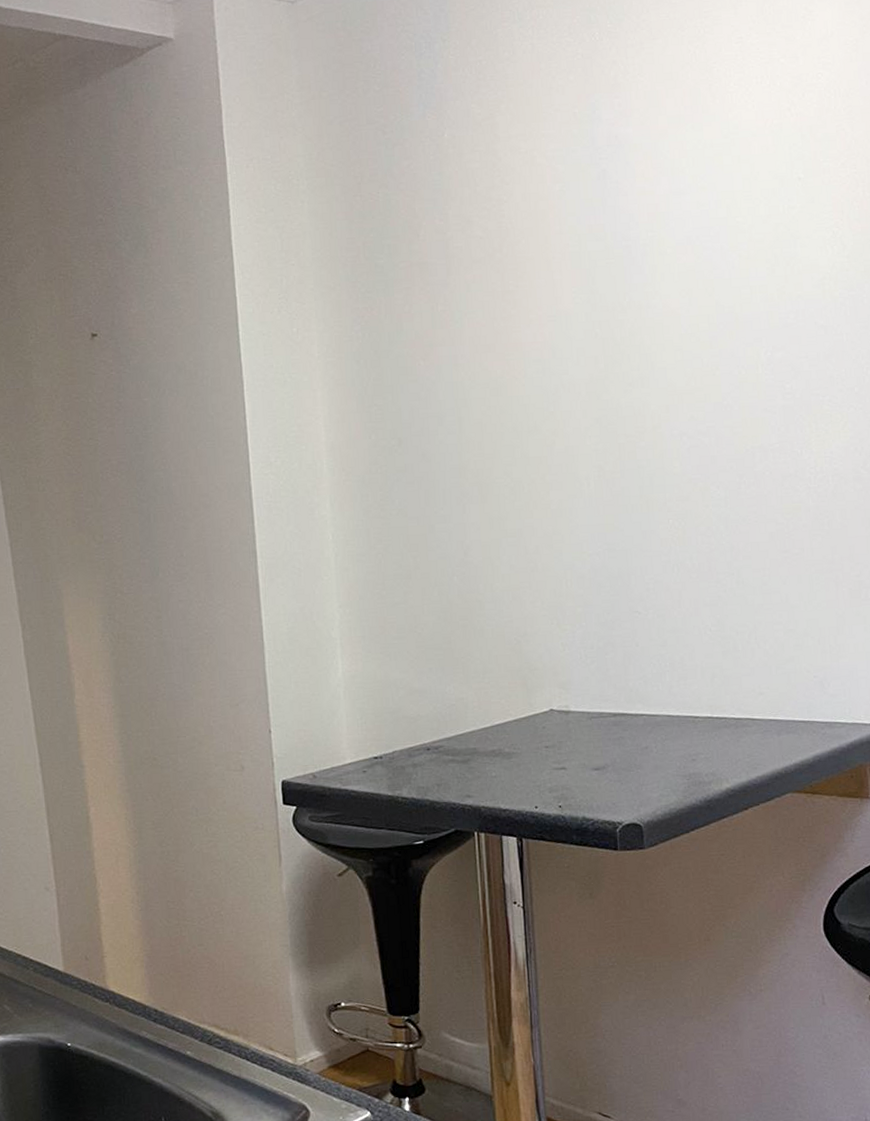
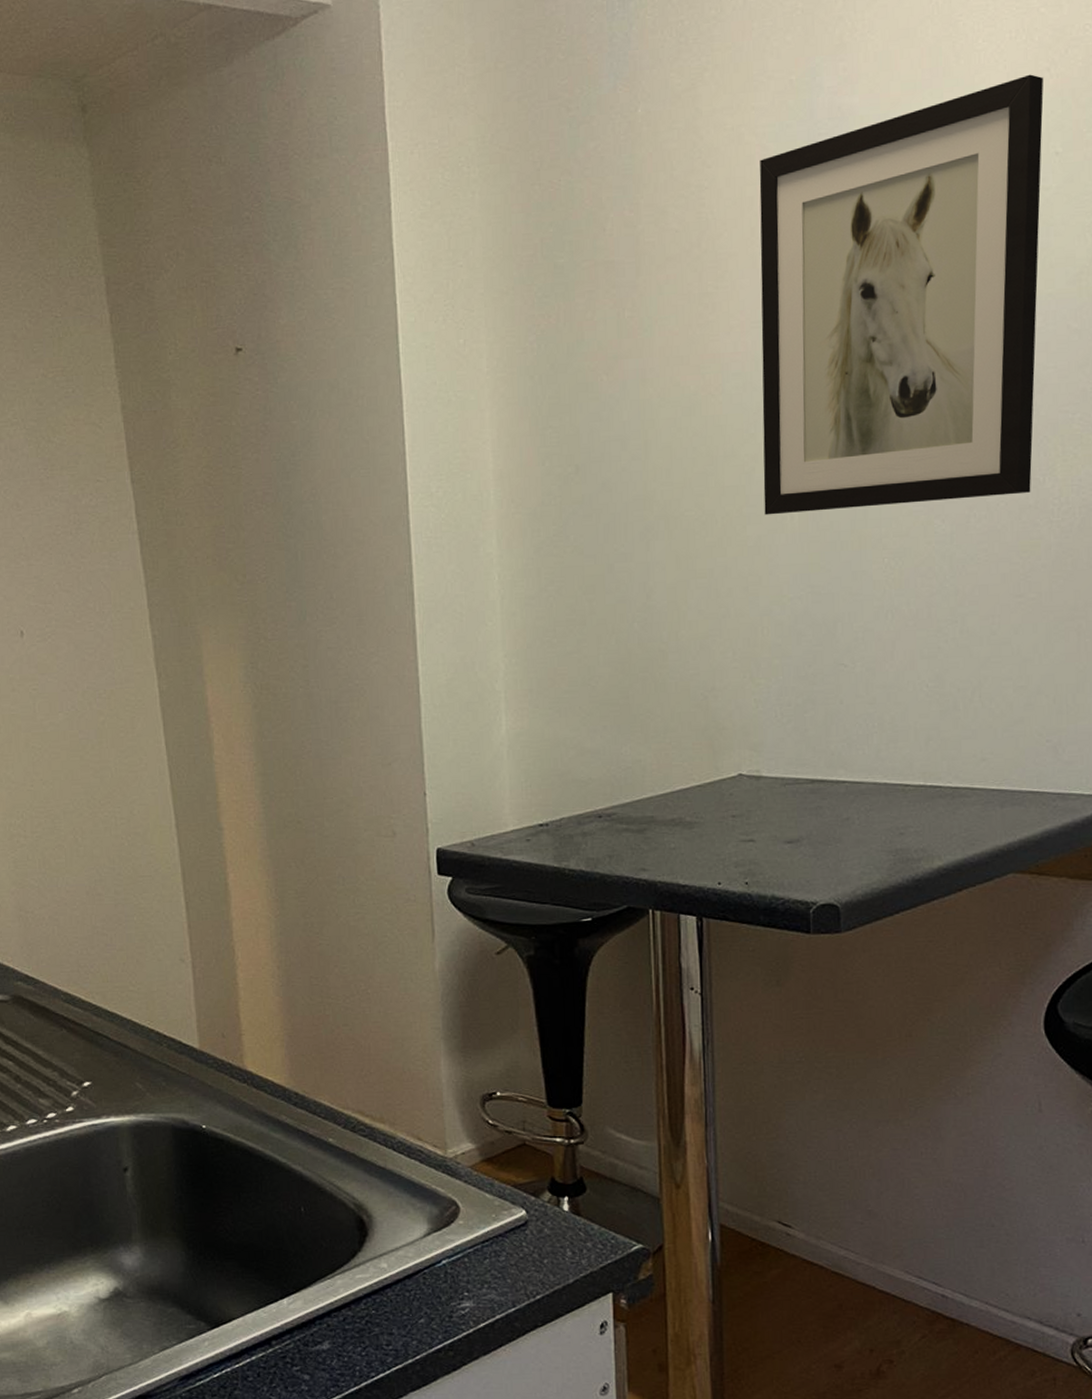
wall art: none [550,113,791,482] -> present [759,74,1044,515]

